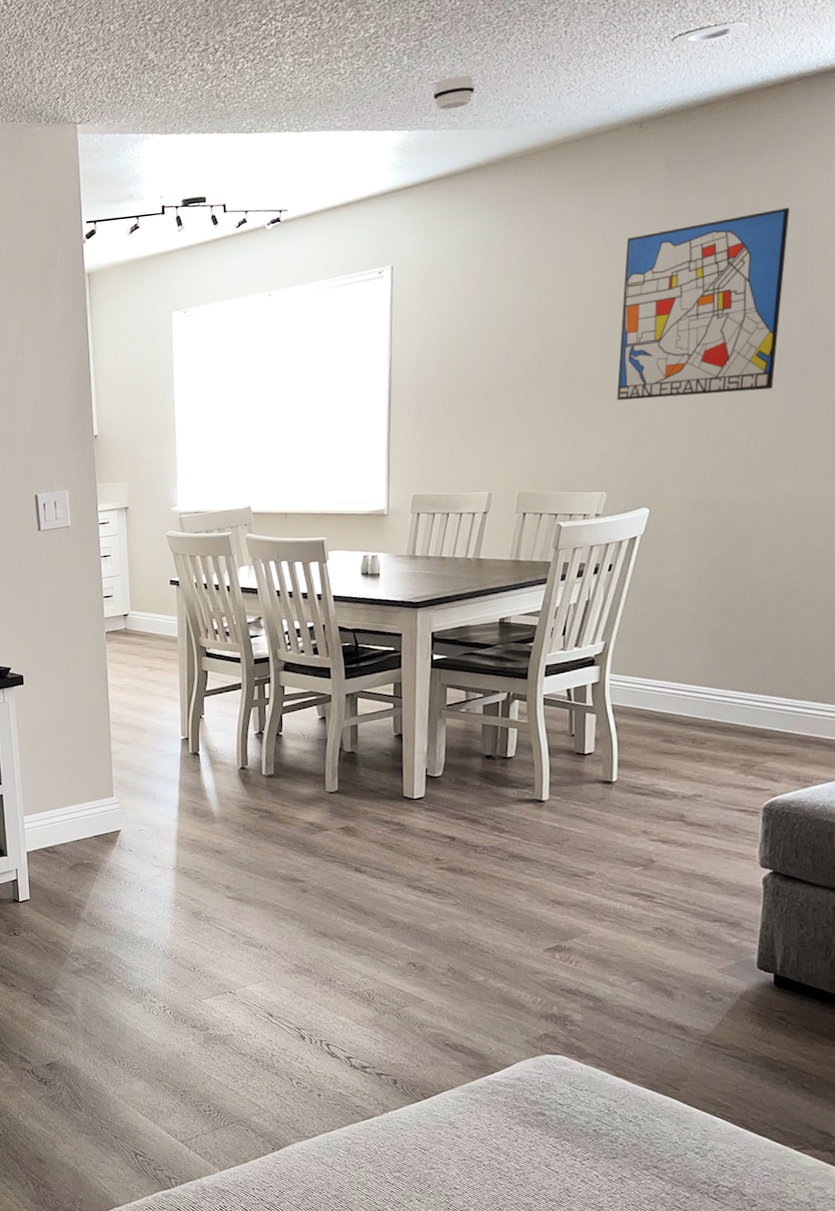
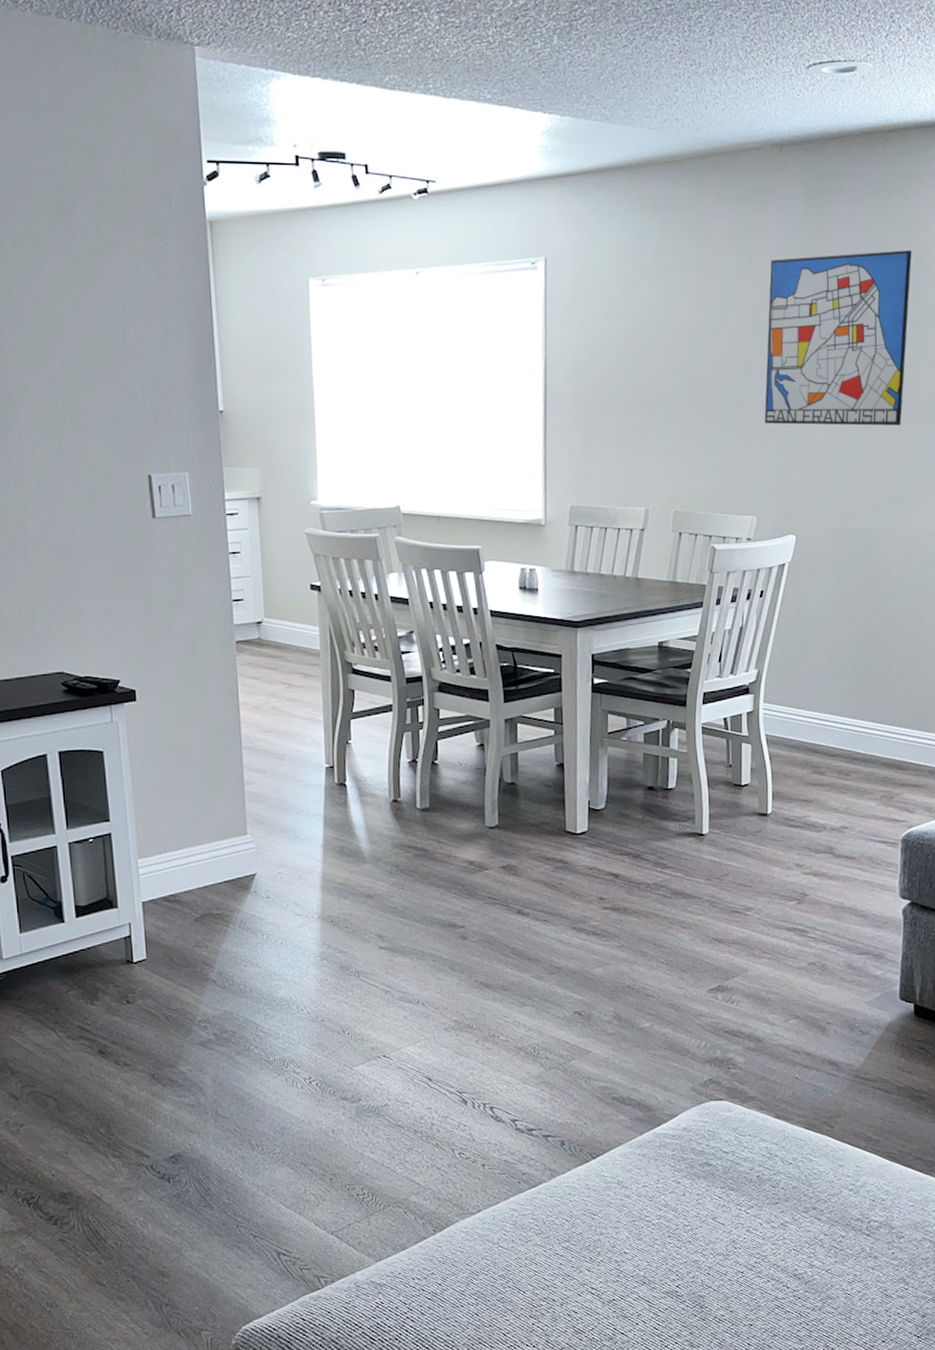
smoke detector: present [432,75,475,110] -> none [583,66,625,101]

